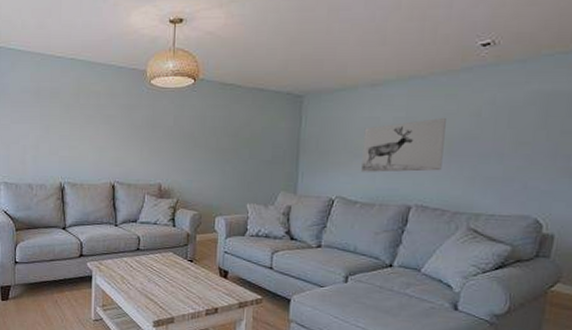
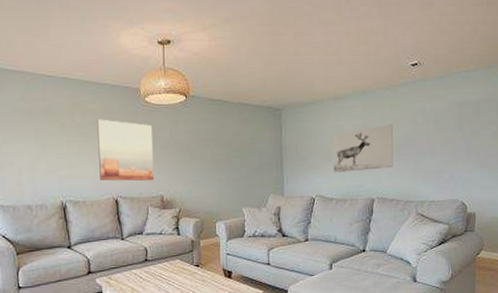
wall art: none [99,101,156,168] -> present [97,119,154,181]

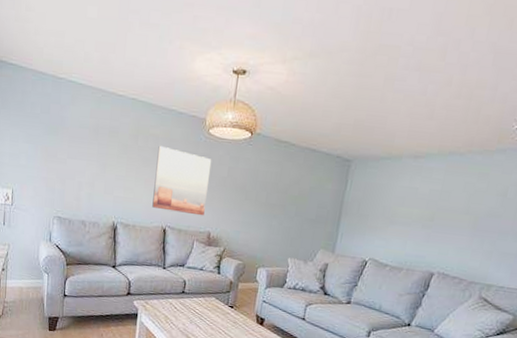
wall art: present [333,124,393,173] -> none [395,194,476,243]

